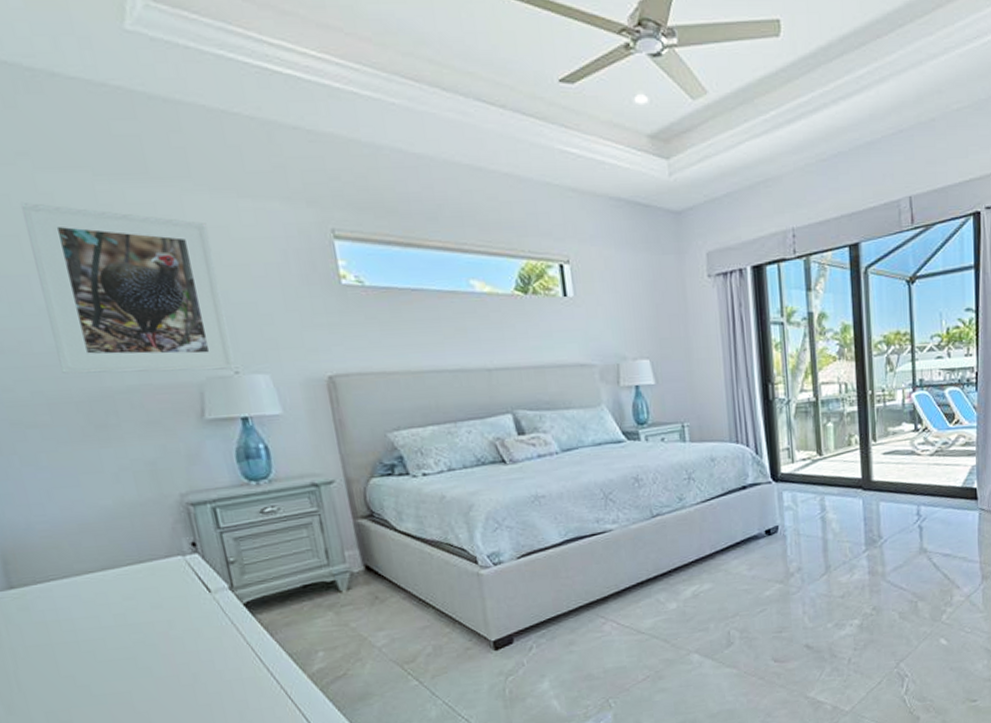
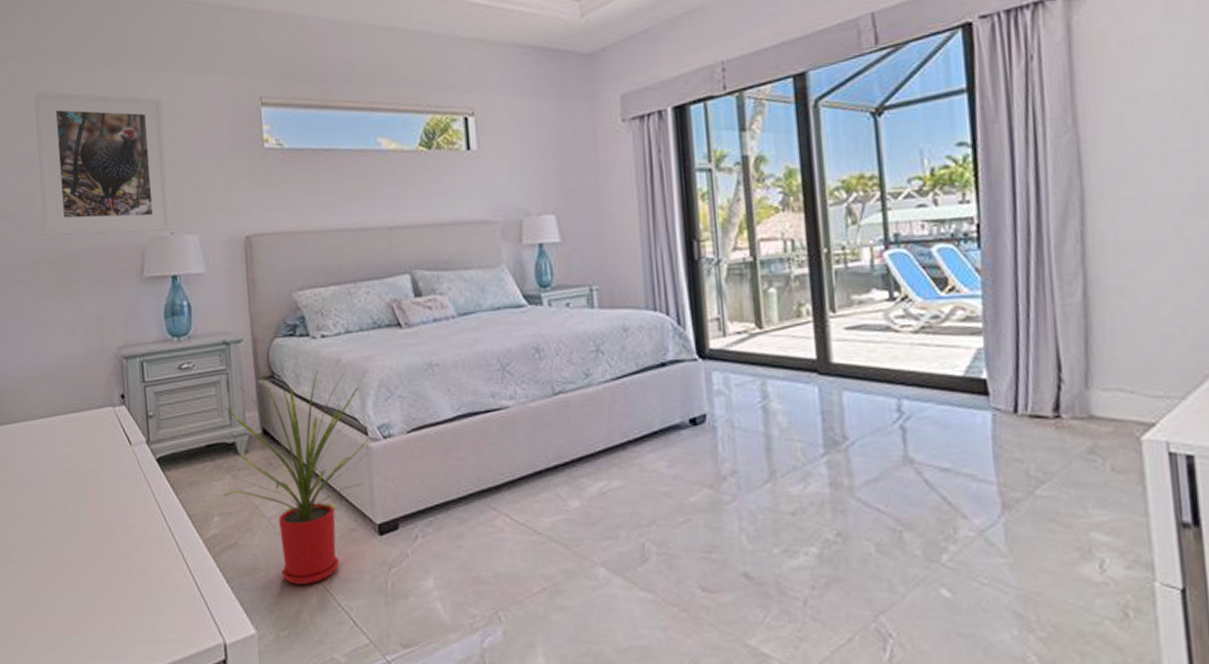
house plant: none [320,506,480,703] -> present [222,369,369,585]

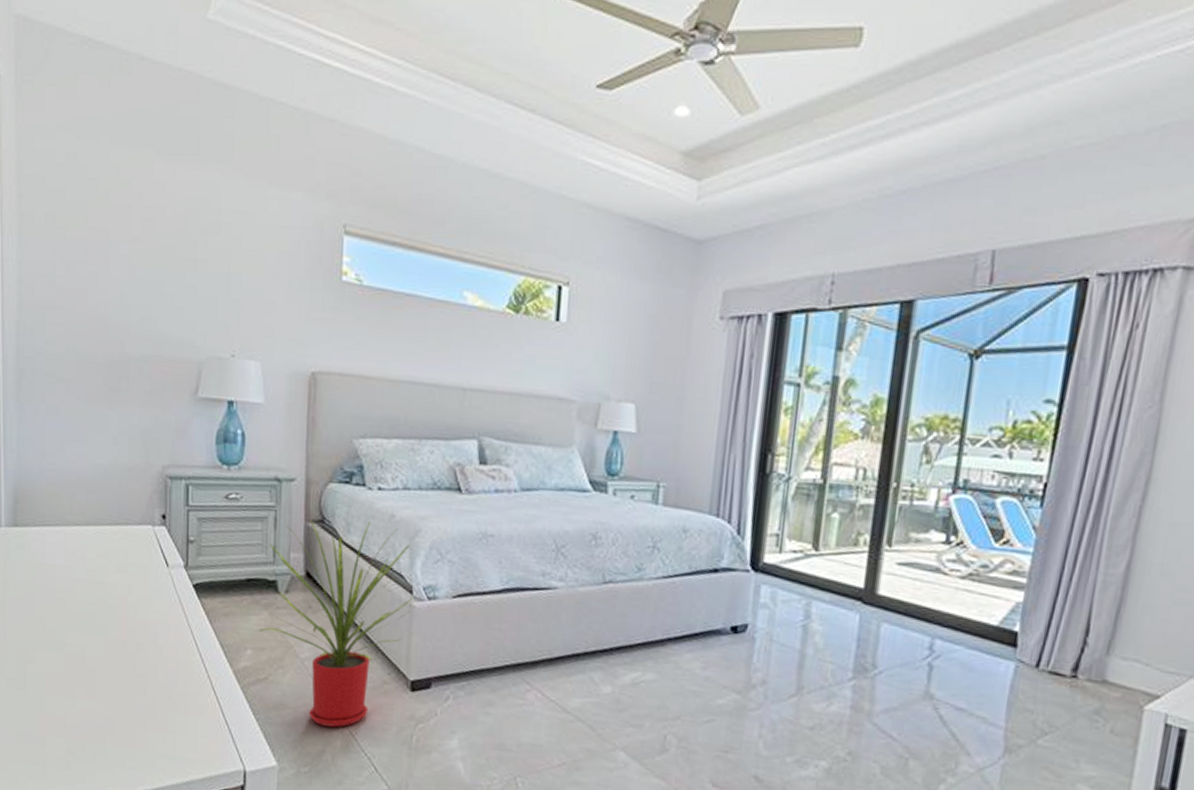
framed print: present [34,92,171,236] -> none [94,174,236,353]

